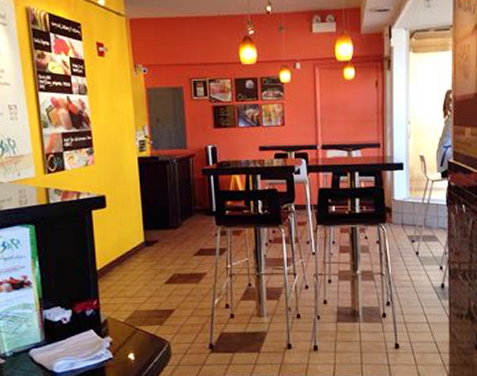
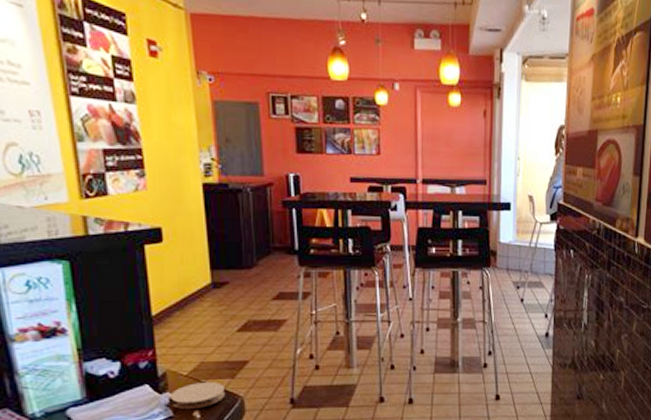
coaster: none [111,327,155,353] -> present [171,381,226,410]

